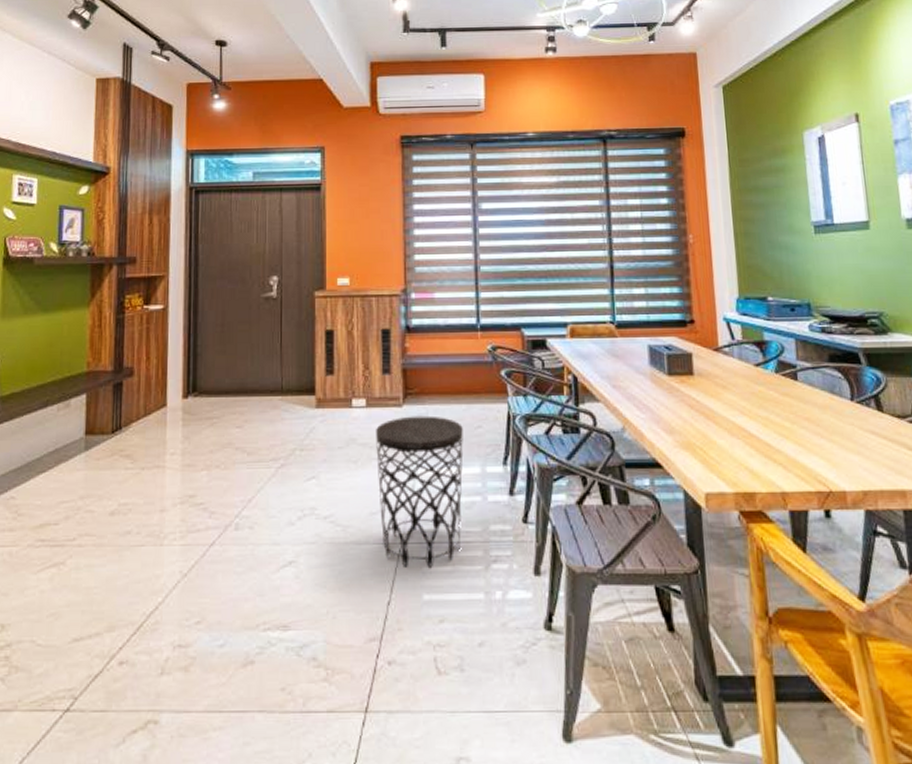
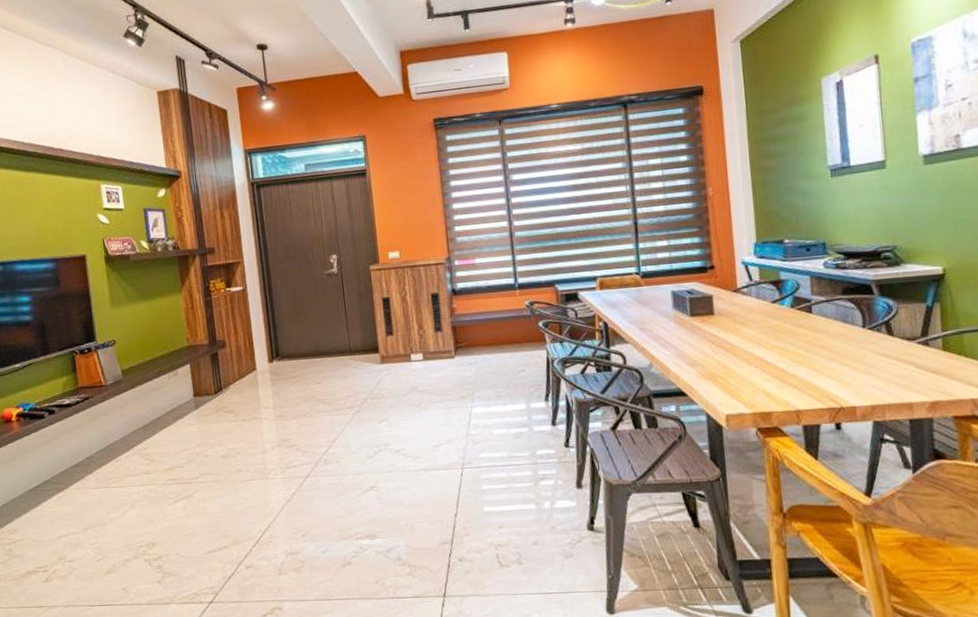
side table: present [376,415,463,569] -> none [433,364,513,487]

